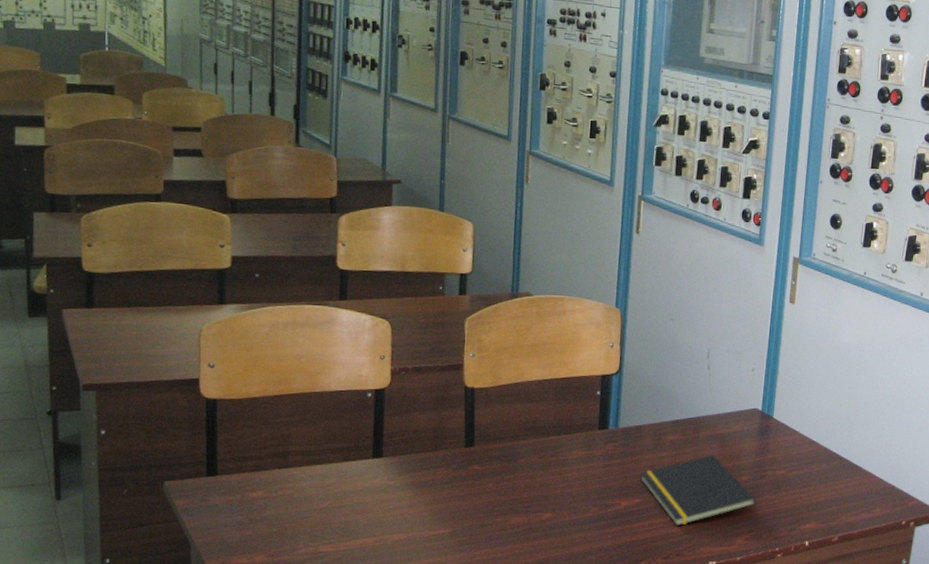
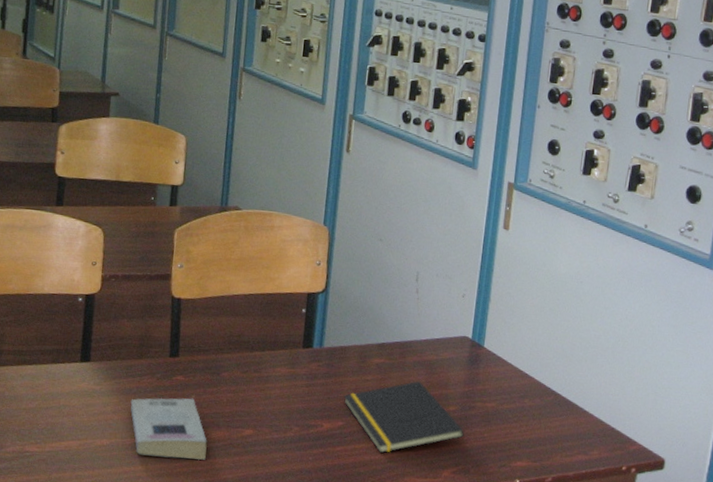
book: none [426,486,506,547] -> present [130,397,207,461]

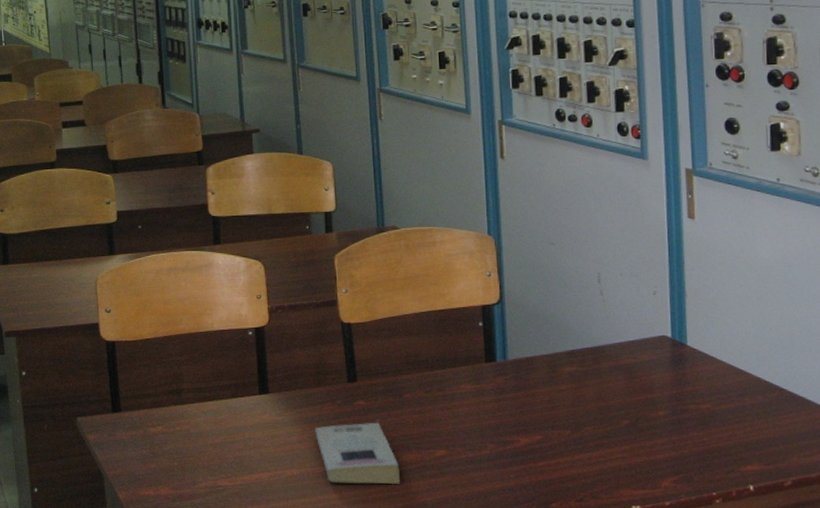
notepad: present [343,381,464,454] -> none [537,387,680,466]

